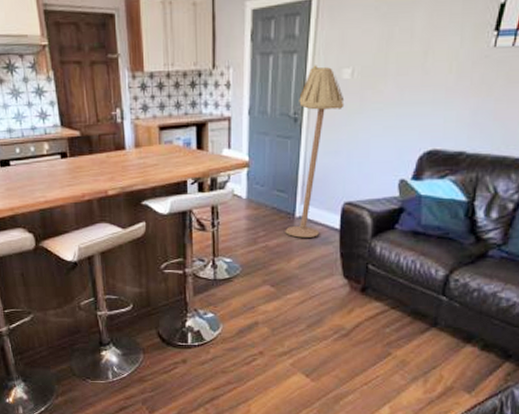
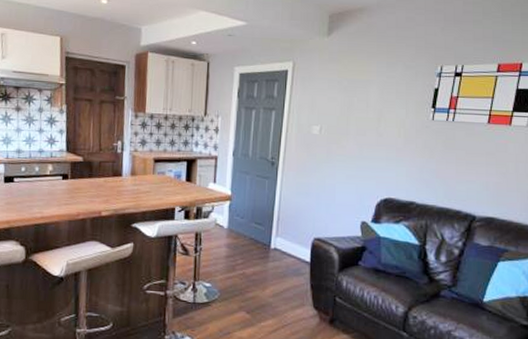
floor lamp: present [285,65,345,238] -> none [261,121,314,268]

